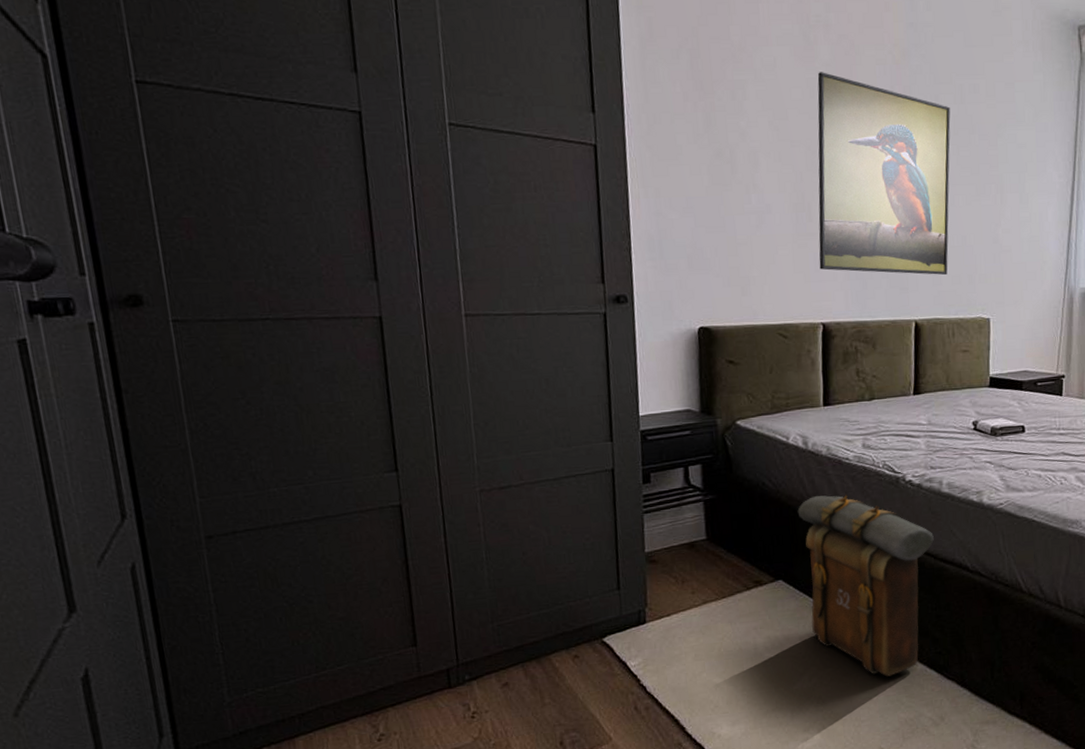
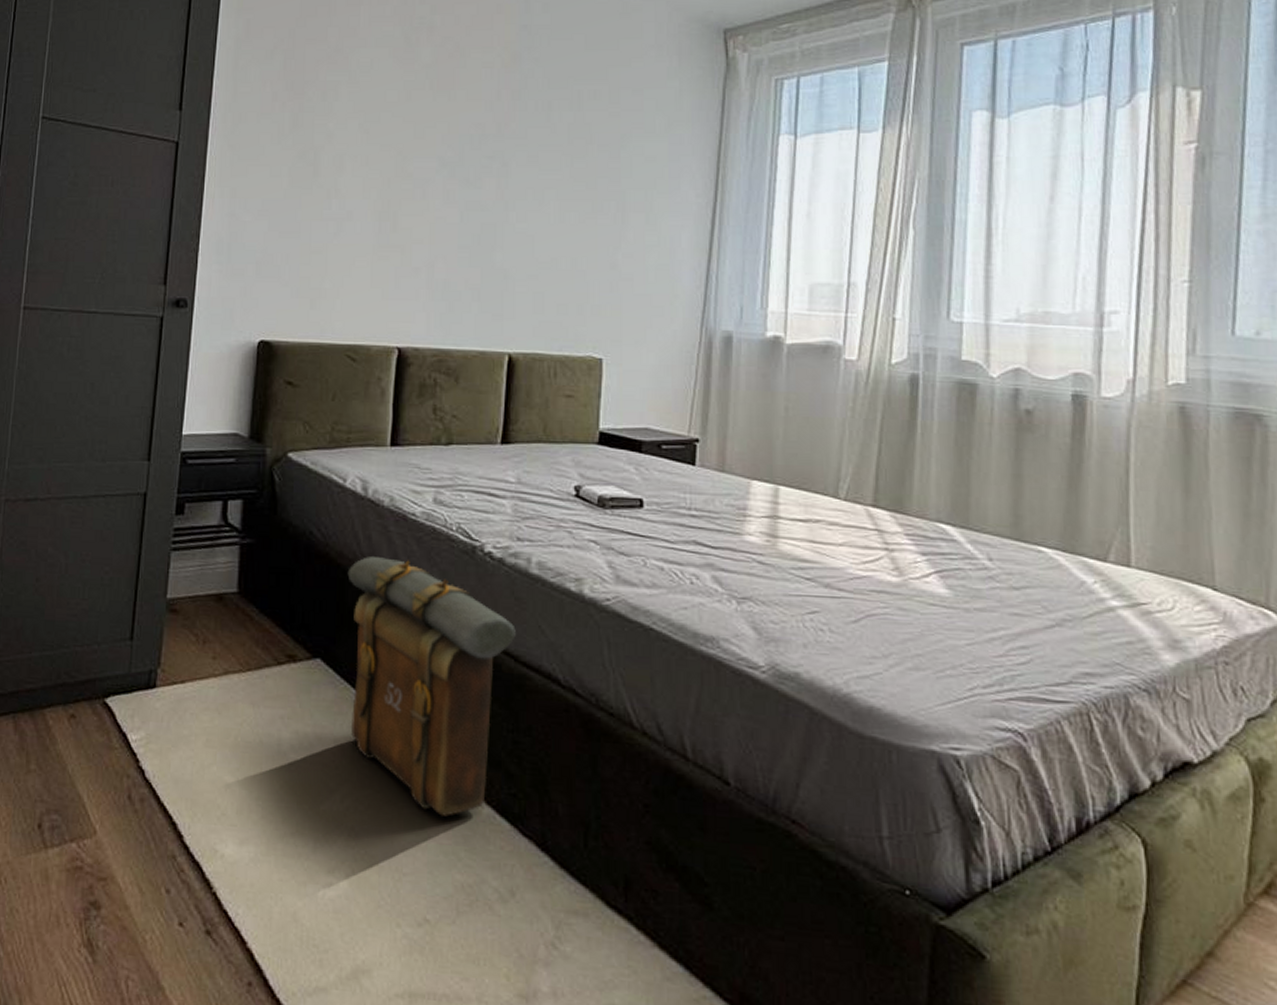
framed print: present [817,72,951,275] -> none [400,74,565,302]

